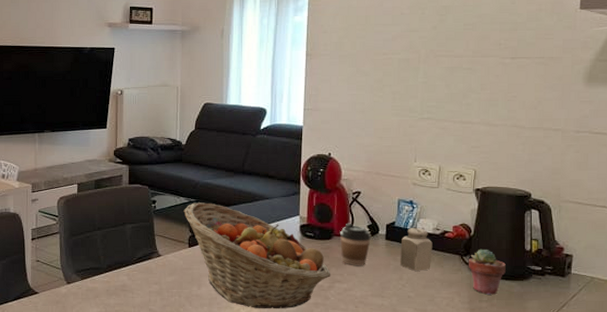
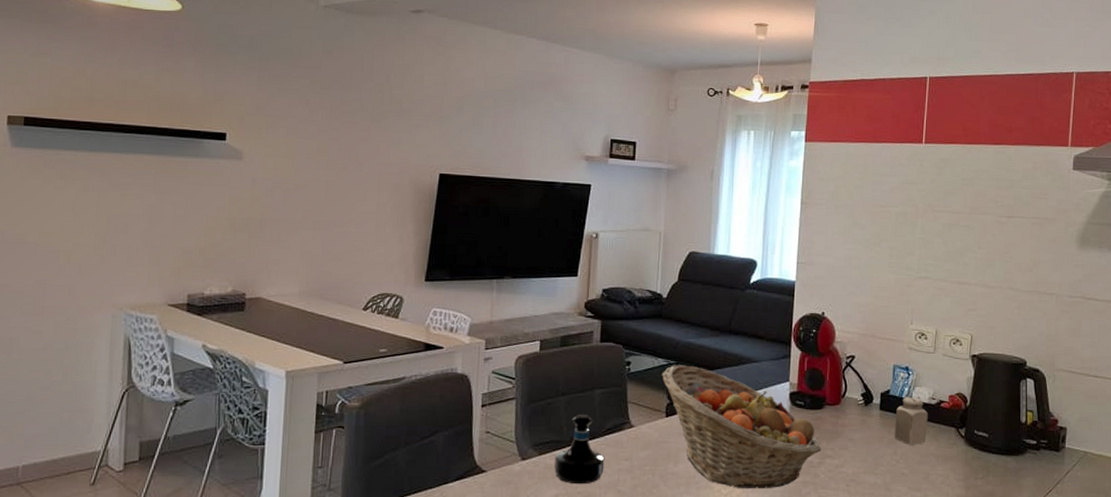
tequila bottle: none [95,246,137,304] -> present [554,414,605,484]
coffee cup: present [339,223,371,266] -> none [831,390,865,440]
potted succulent: present [468,249,506,295] -> none [964,420,1001,471]

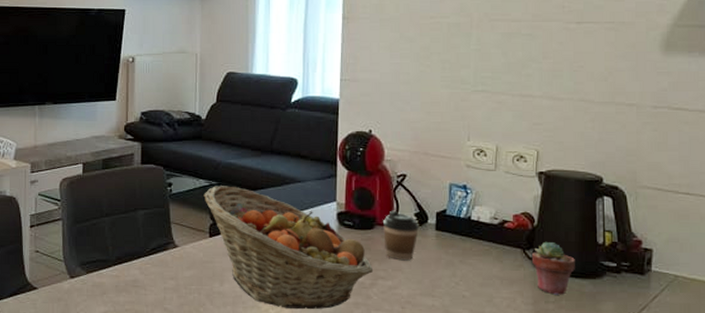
tequila bottle: present [554,414,605,484] -> none [102,235,150,302]
coffee cup: none [831,390,865,440] -> present [382,210,419,261]
salt shaker: present [895,396,928,445] -> none [453,216,490,267]
potted succulent: none [964,420,1001,471] -> present [531,241,575,295]

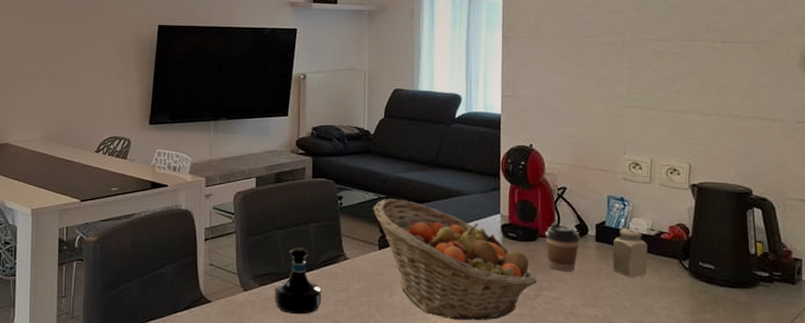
tequila bottle: none [102,235,150,302] -> present [275,247,322,315]
salt shaker: none [453,216,490,267] -> present [612,227,648,277]
potted succulent: present [531,241,575,295] -> none [687,252,730,305]

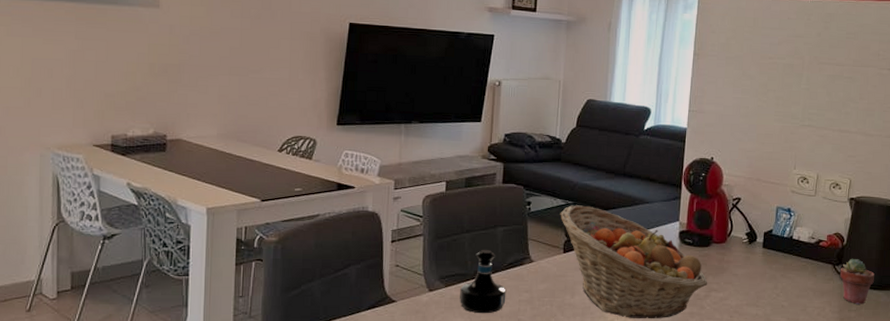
coffee cup: present [544,222,580,272] -> none [718,230,749,275]
salt shaker: present [612,227,648,277] -> none [776,235,807,280]
potted succulent: none [687,252,730,305] -> present [840,258,874,304]

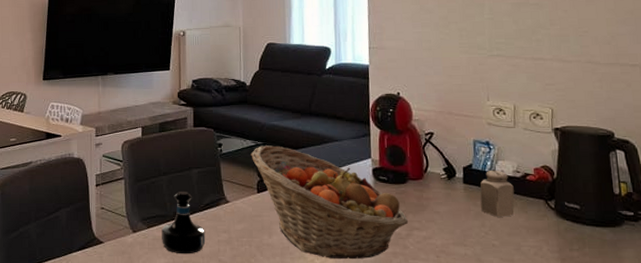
salt shaker: none [776,235,807,280] -> present [480,170,515,217]
potted succulent: present [840,258,874,304] -> none [553,192,595,243]

